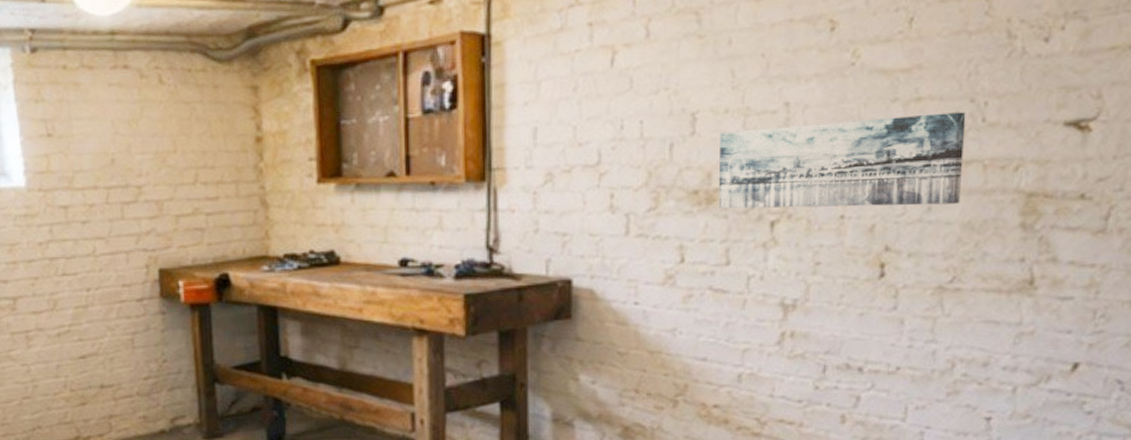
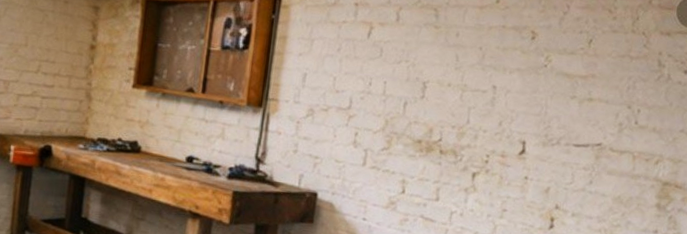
wall art: present [718,112,966,209] -> none [435,99,624,182]

